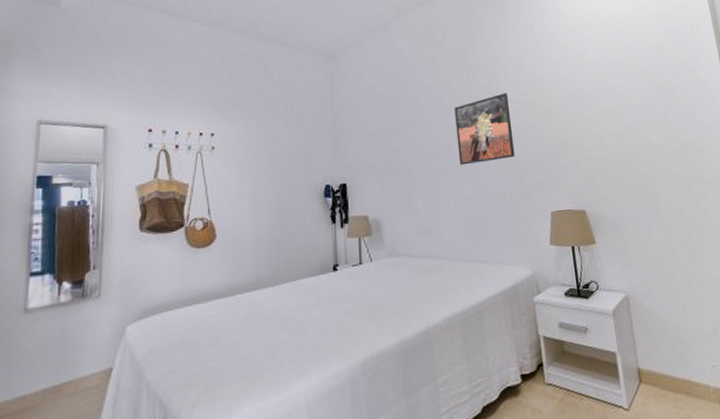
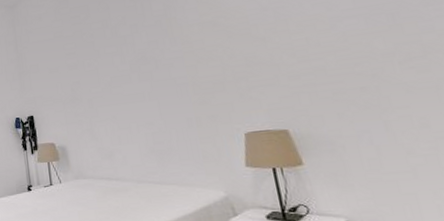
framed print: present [454,93,515,165] -> none [130,16,200,92]

